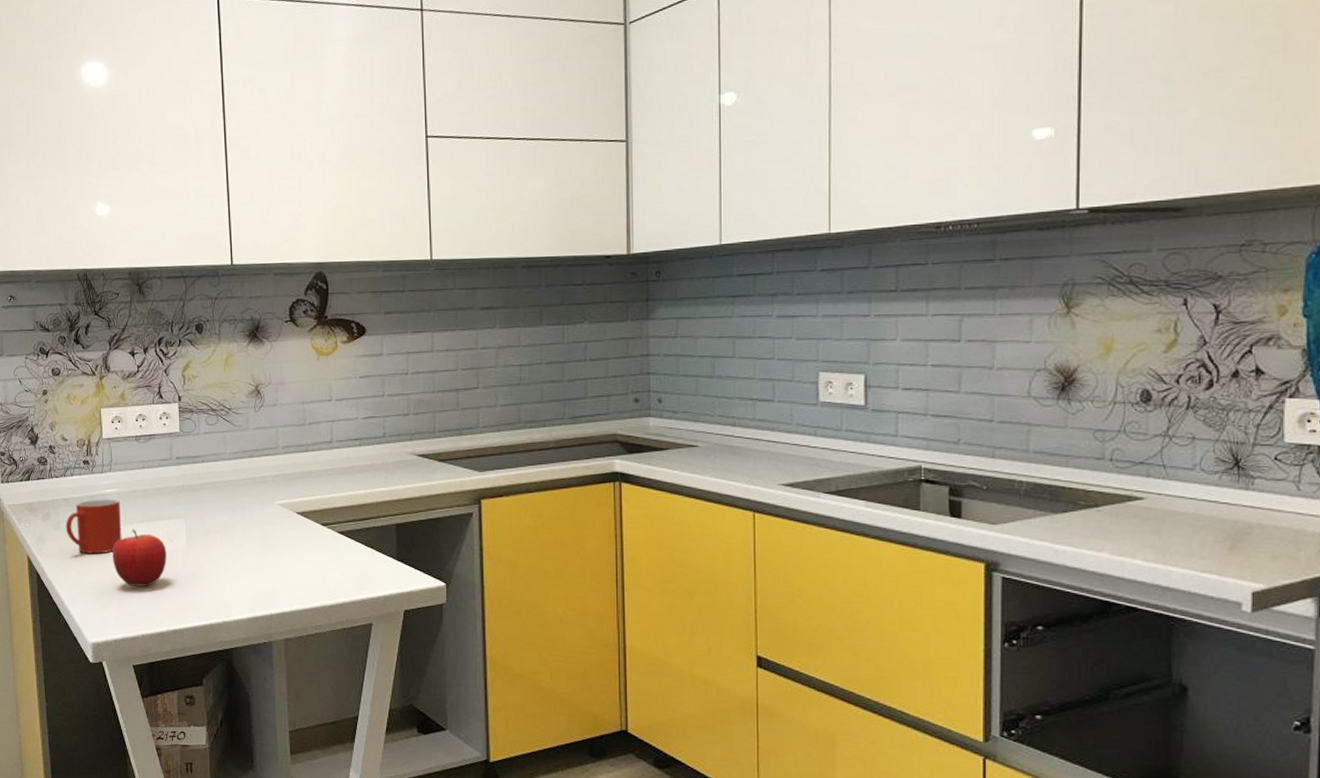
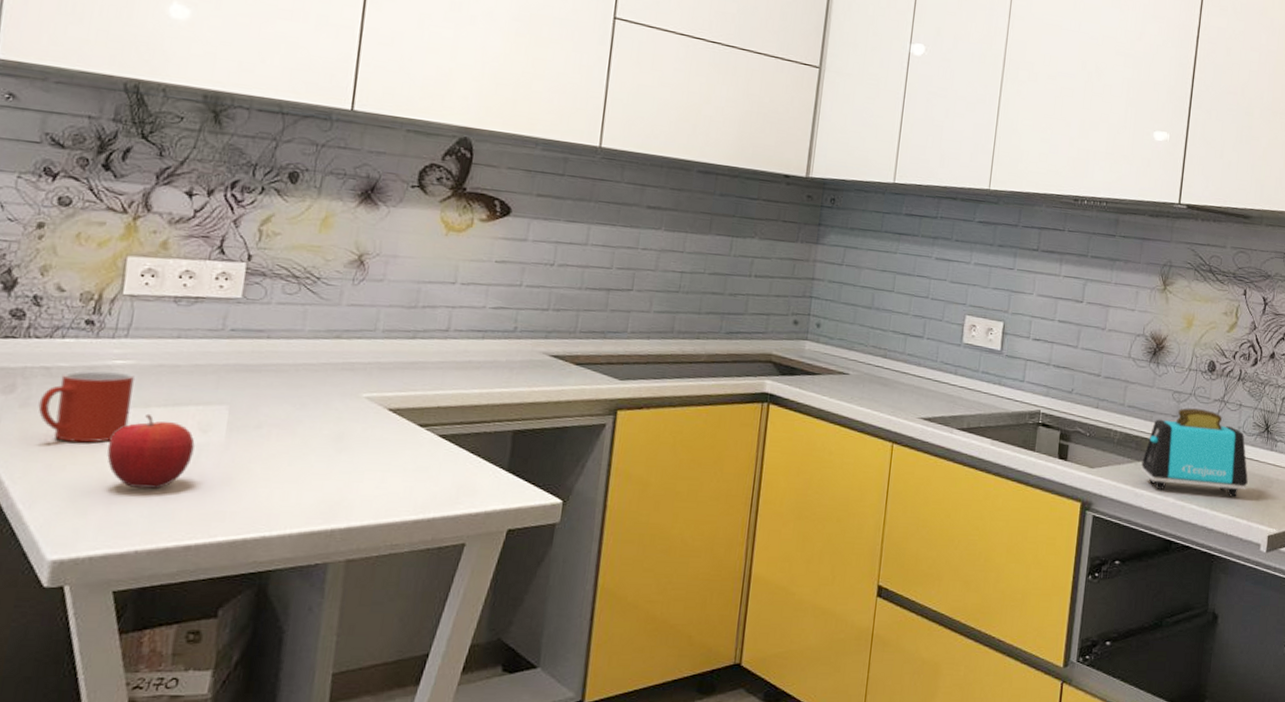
toaster: none [1060,448,1214,548] -> present [1141,408,1248,497]

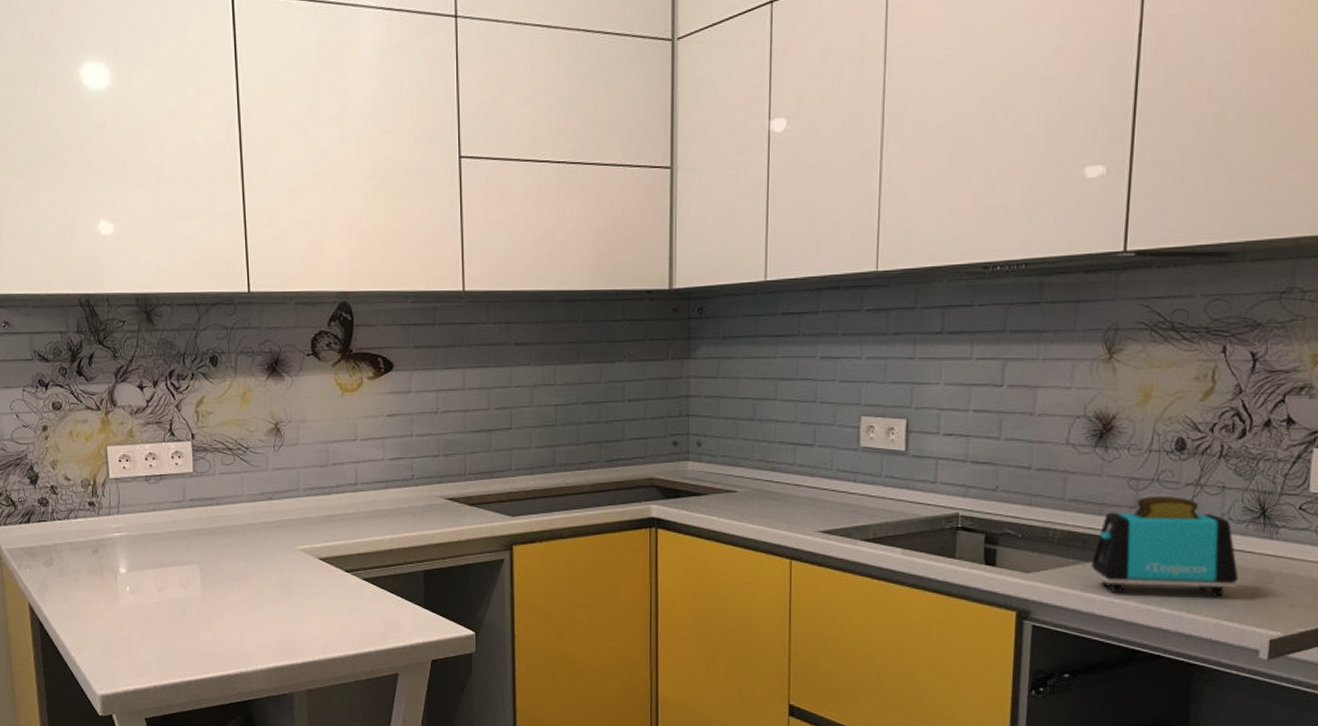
mug: present [38,370,134,443] -> none [70,542,132,602]
fruit: present [107,413,195,489] -> none [121,575,181,636]

